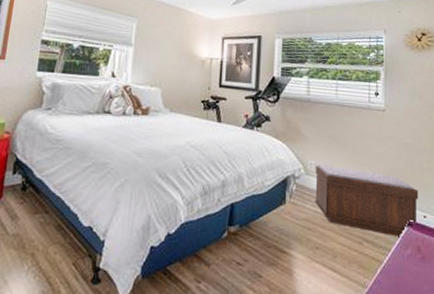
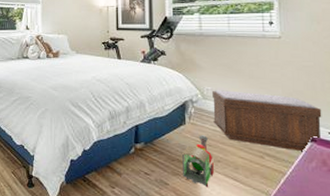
toy train: none [279,217,312,280] -> present [181,135,214,188]

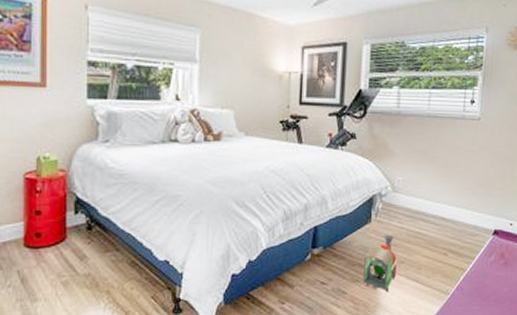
bench: present [212,90,322,152] -> none [401,181,508,246]

